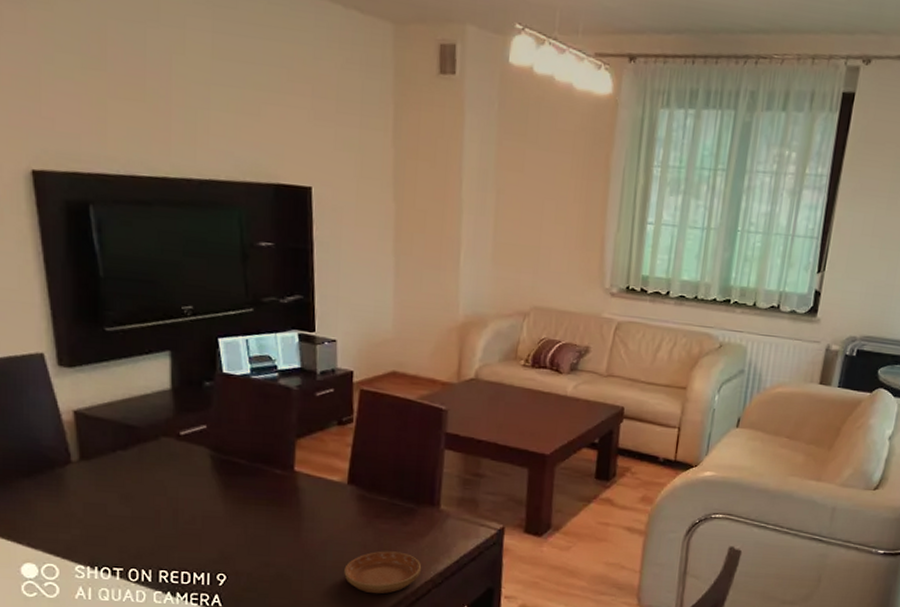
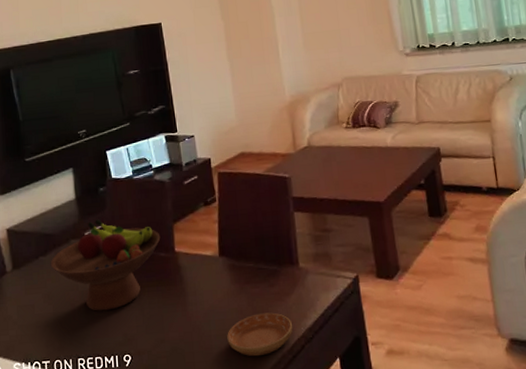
fruit bowl: none [131,418,278,524] -> present [50,219,161,312]

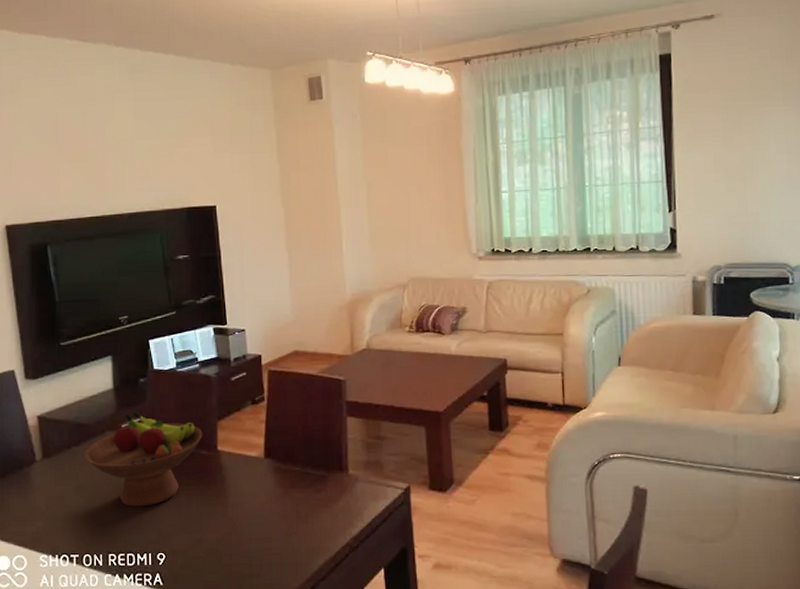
saucer: present [227,312,293,357] -> none [268,519,338,563]

